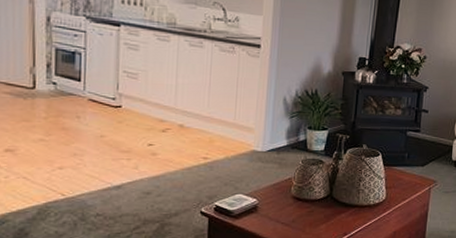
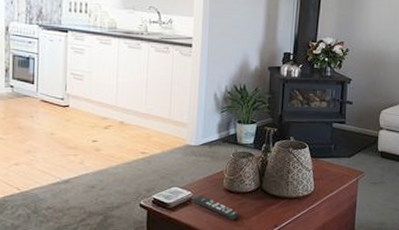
remote control: none [258,202,309,229] -> present [193,195,241,221]

